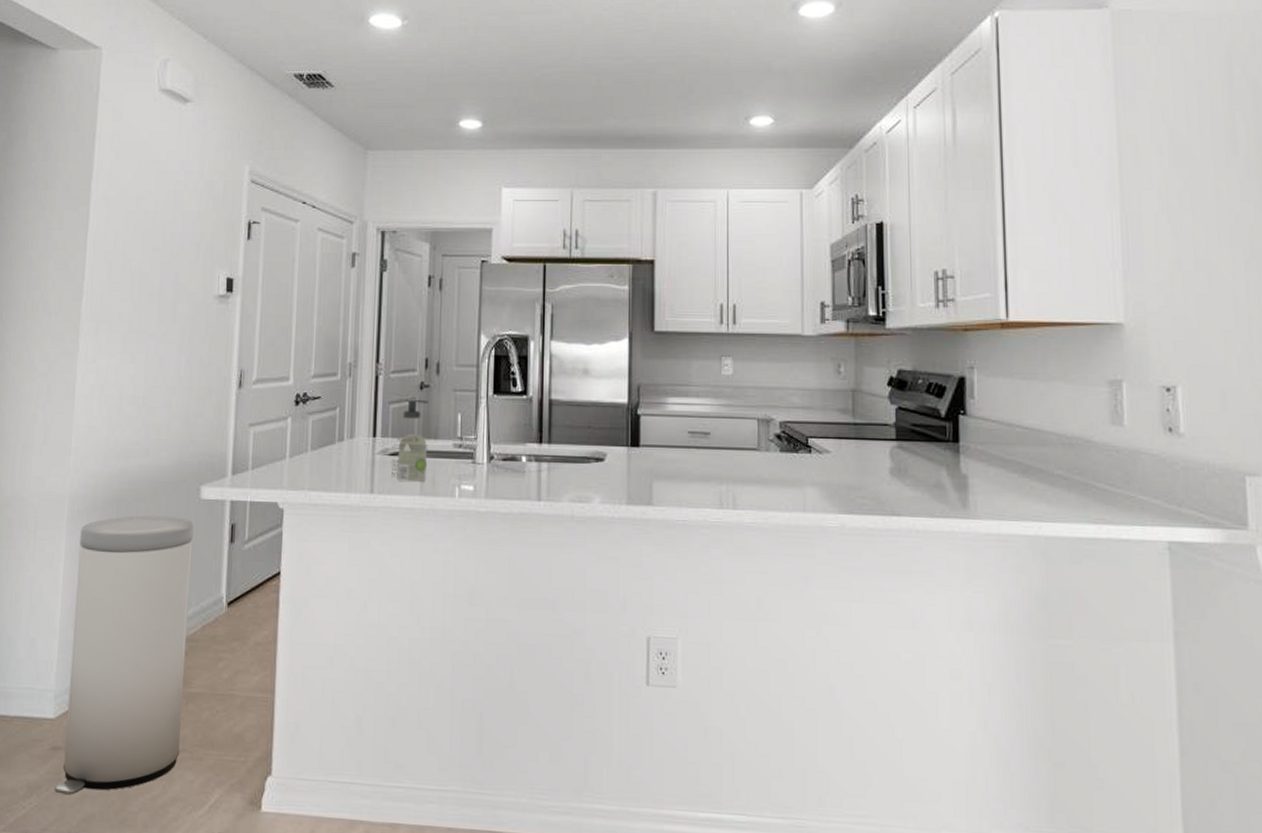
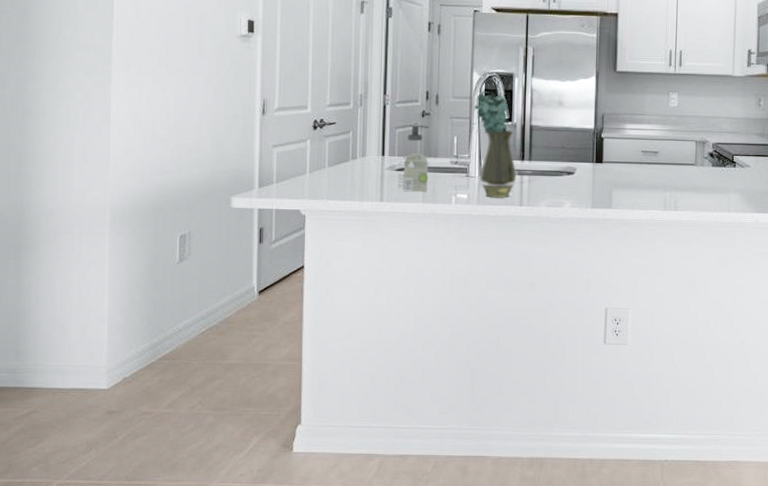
pedal bin: present [54,515,194,795] -> none [111,222,226,448]
vase: none [480,353,533,489] -> present [473,87,516,197]

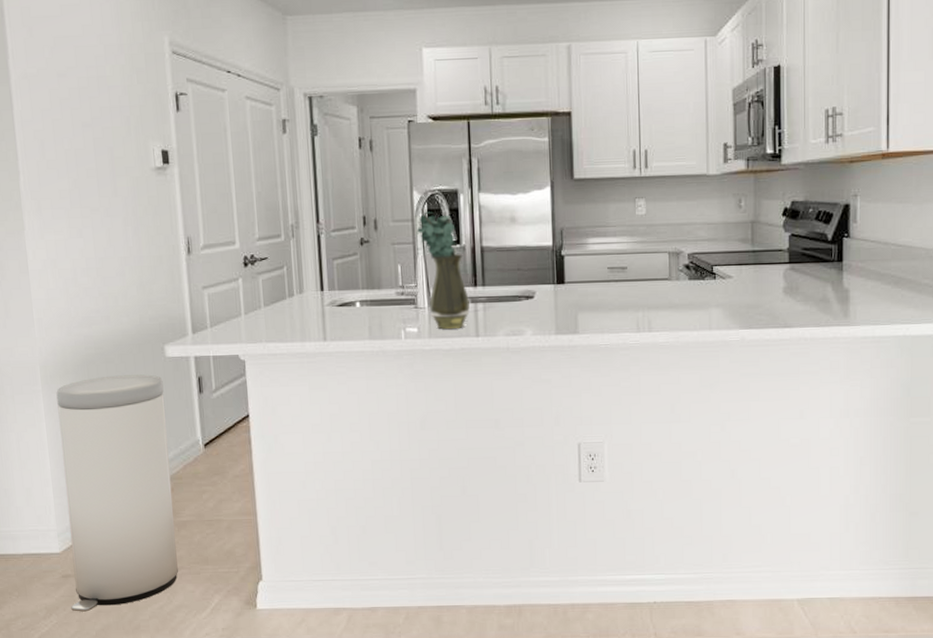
pedal bin: none [111,222,226,448] -> present [56,374,179,612]
soap dispenser: present [397,124,430,193] -> none [340,254,374,329]

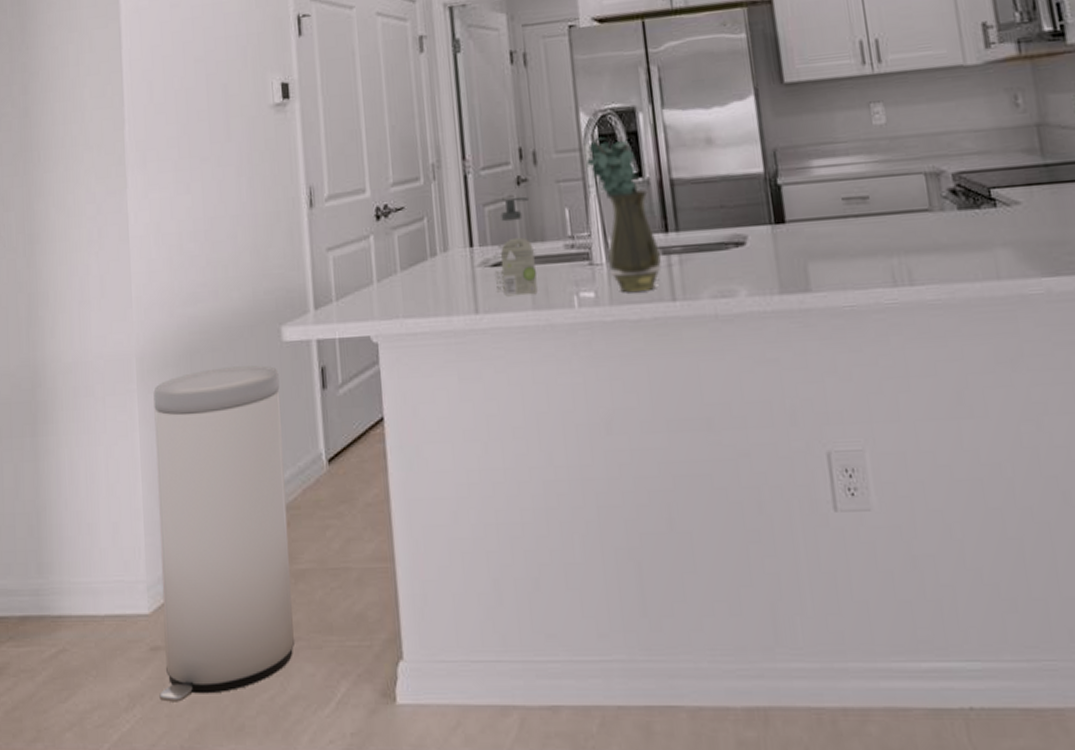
soap dispenser: none [340,254,374,329] -> present [494,196,538,297]

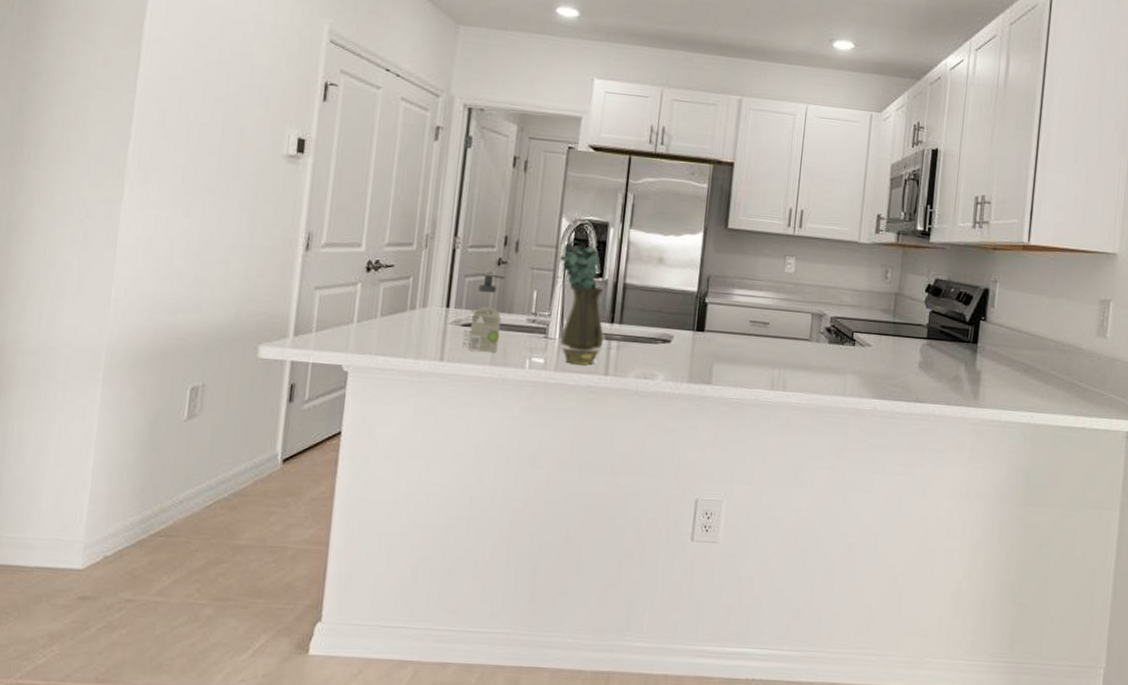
pedal bin: present [153,365,296,702] -> none [81,371,249,643]

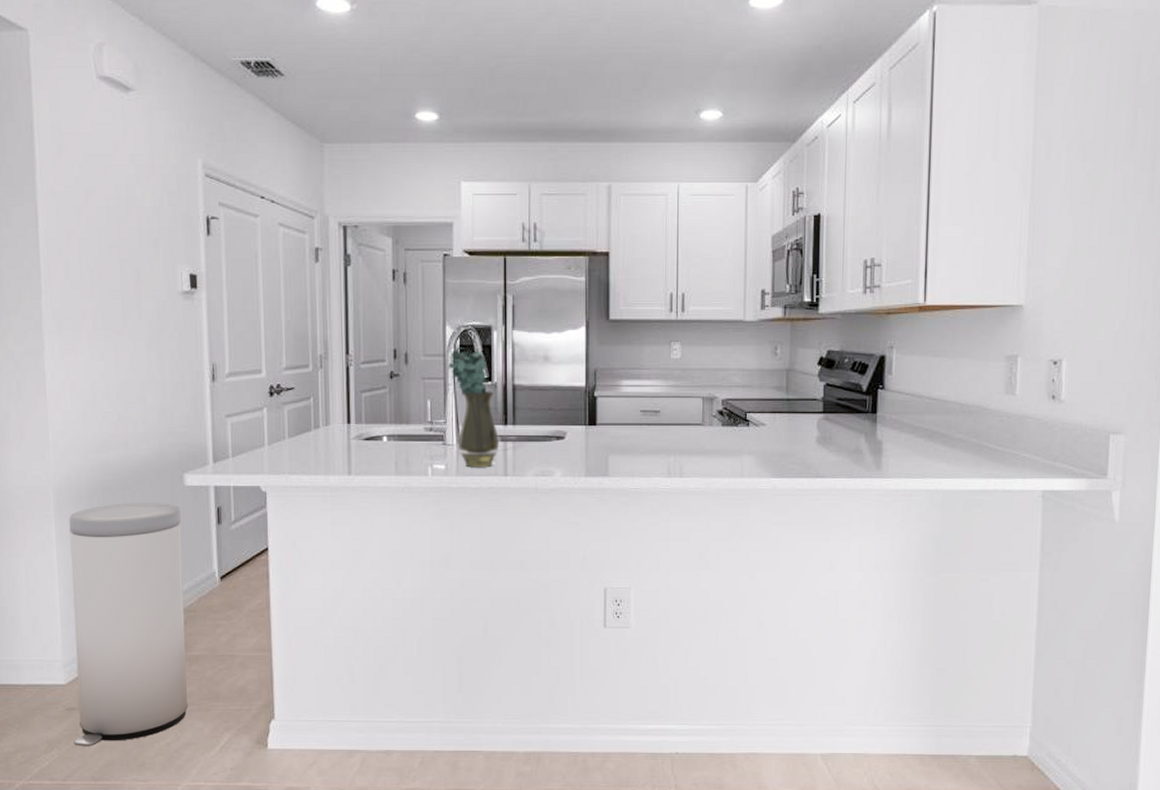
pedal bin: none [81,371,249,643] -> present [69,503,189,747]
soap dispenser: present [463,273,506,354] -> none [366,387,401,464]

